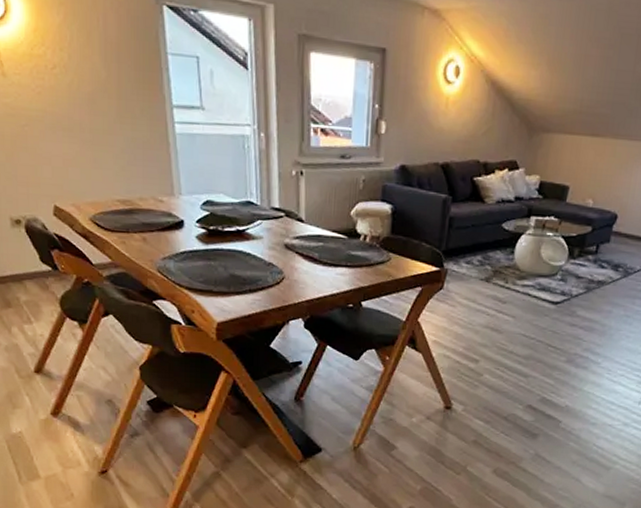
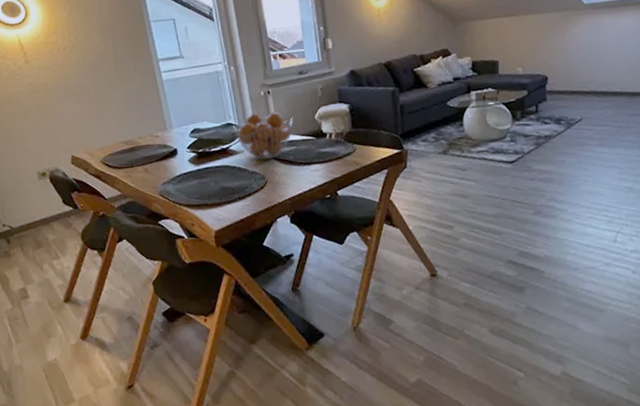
fruit basket: none [253,195,325,253] -> present [233,111,293,160]

